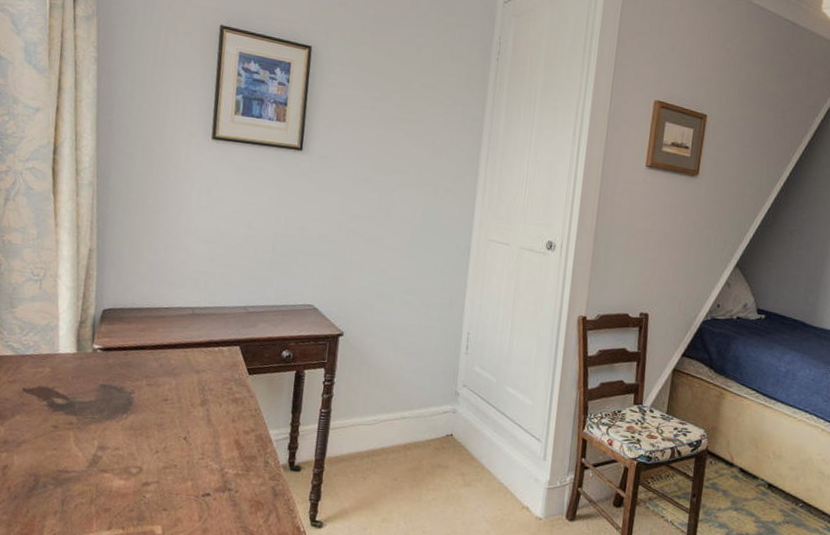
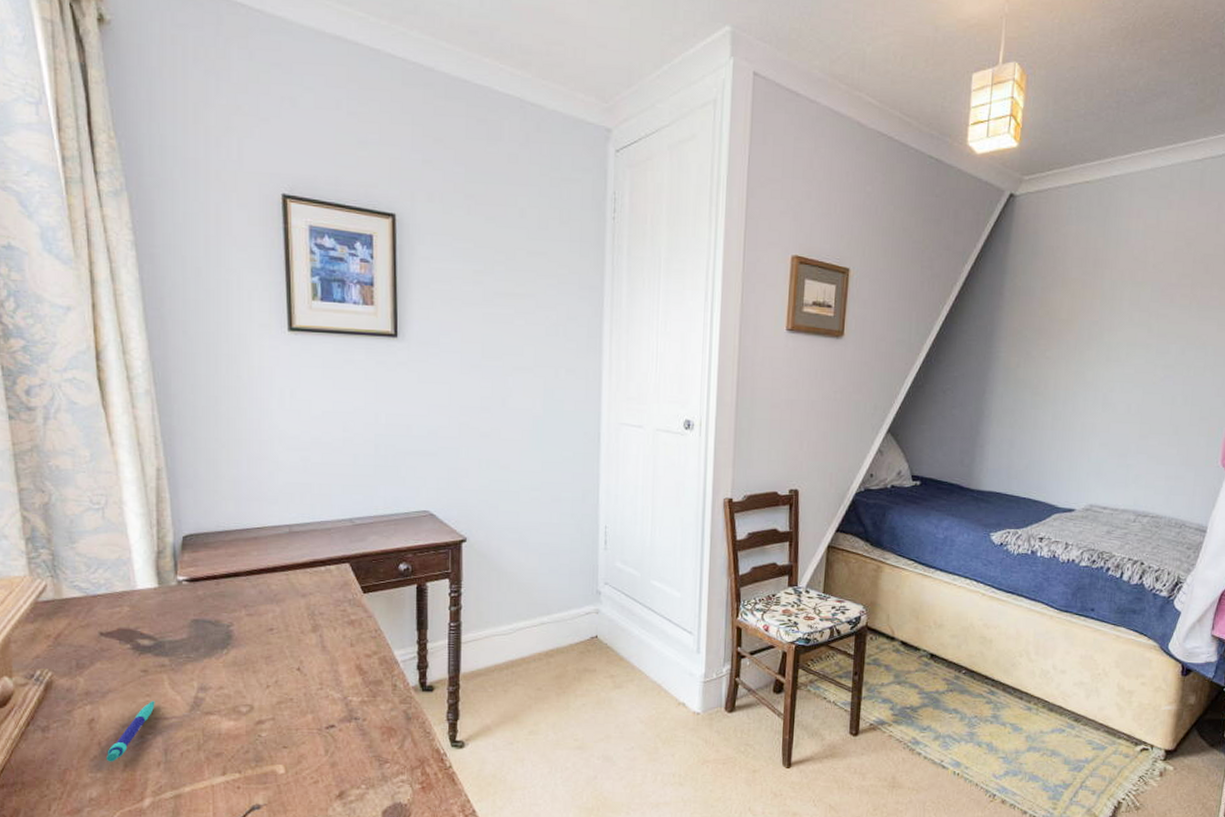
pen: none [12,454,60,507] -> present [105,701,155,762]

